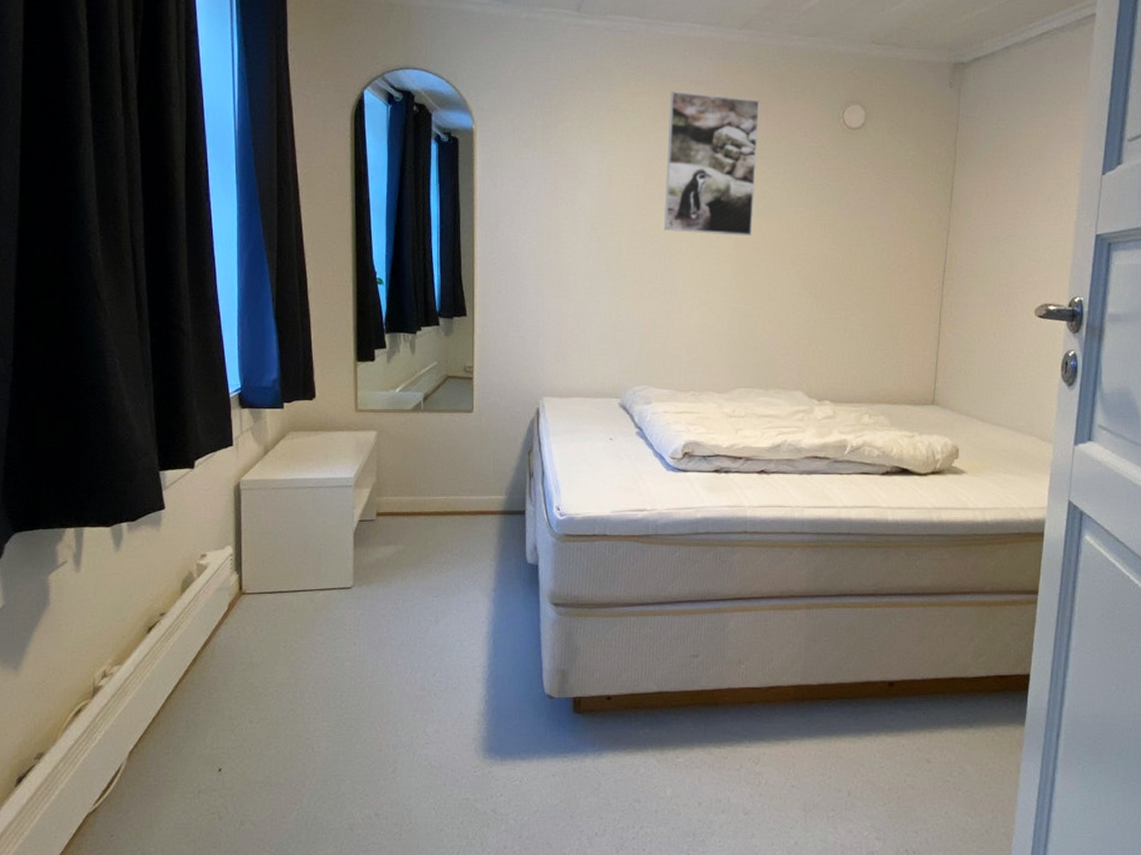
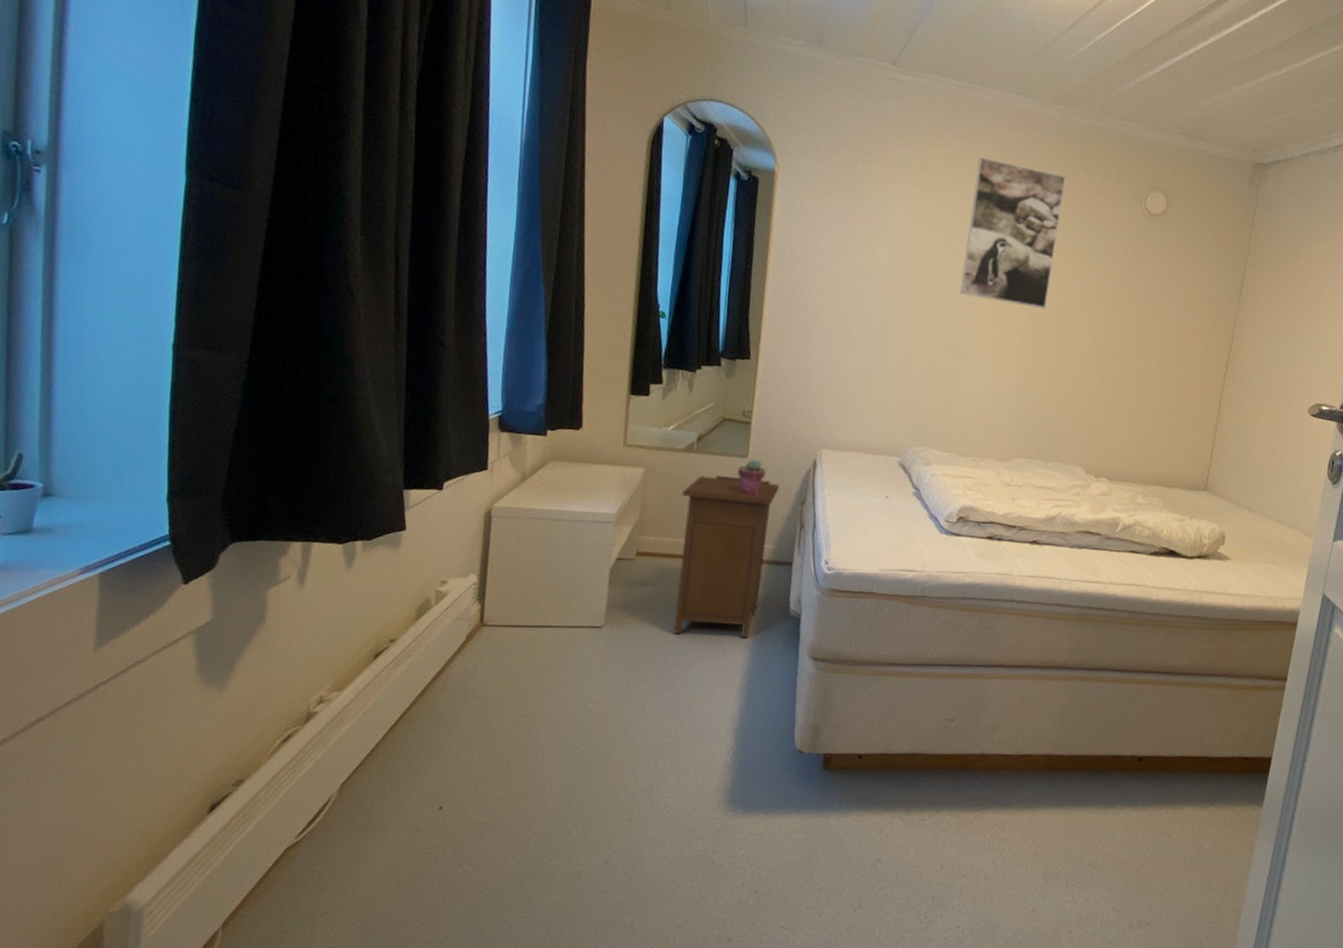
nightstand: none [414,432,506,589] -> present [673,475,779,638]
potted succulent: none [465,413,491,448] -> present [738,459,766,495]

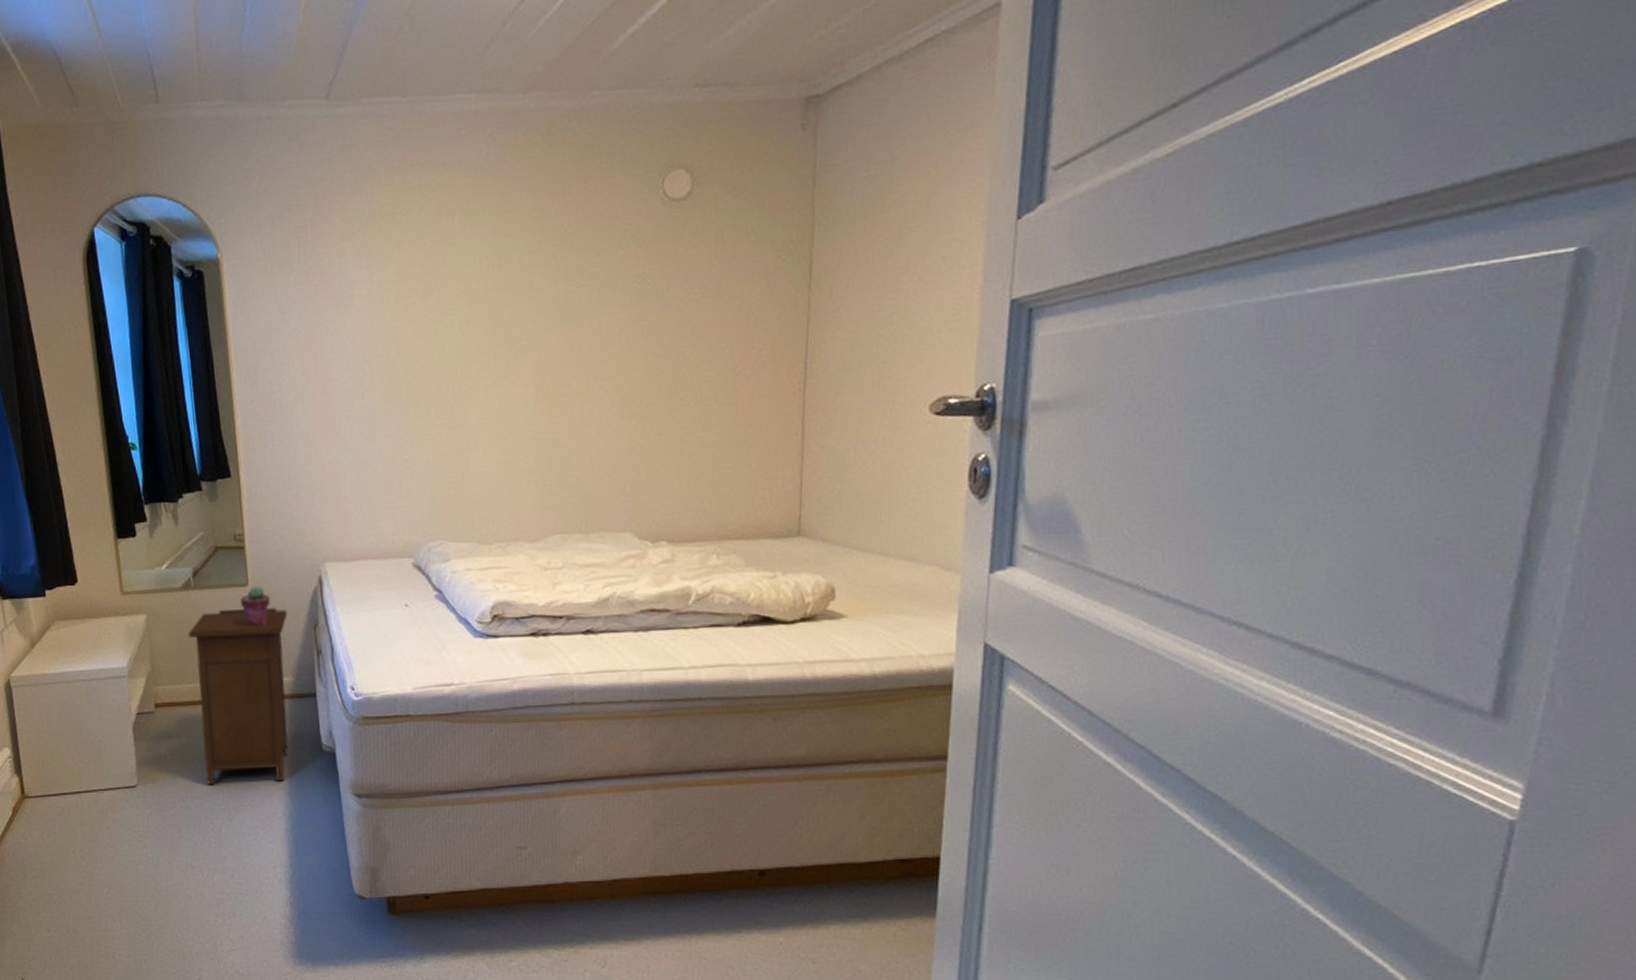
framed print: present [959,157,1066,309] -> none [444,179,558,354]

